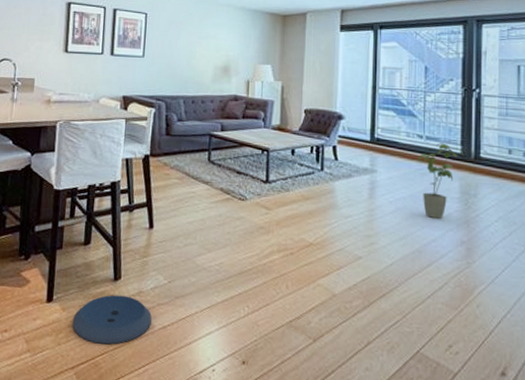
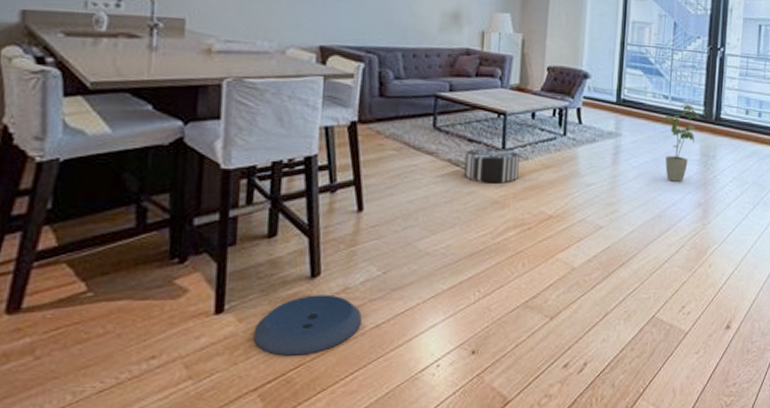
pouf: none [234,179,281,212] -> present [464,148,520,184]

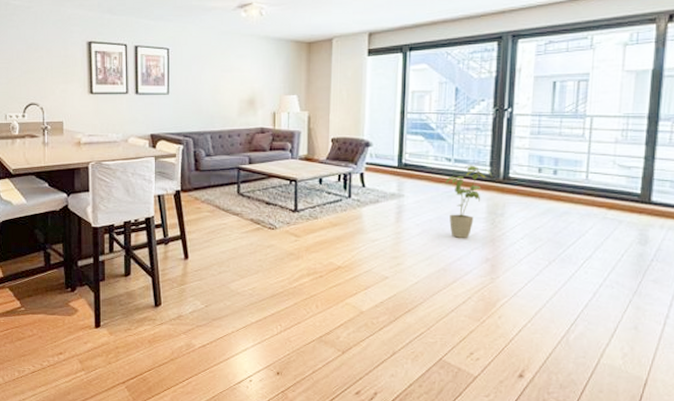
robot vacuum: present [253,294,362,356] -> none [120,319,192,362]
pouf: present [464,148,520,184] -> none [264,209,310,239]

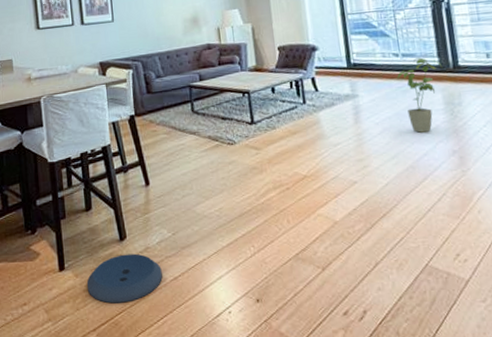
robot vacuum: none [120,319,192,362] -> present [86,253,163,304]

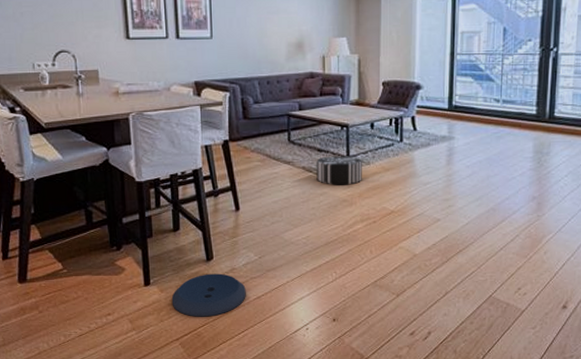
pouf: none [221,122,270,153] -> present [316,156,362,185]
house plant: present [397,57,443,133] -> none [494,105,539,178]

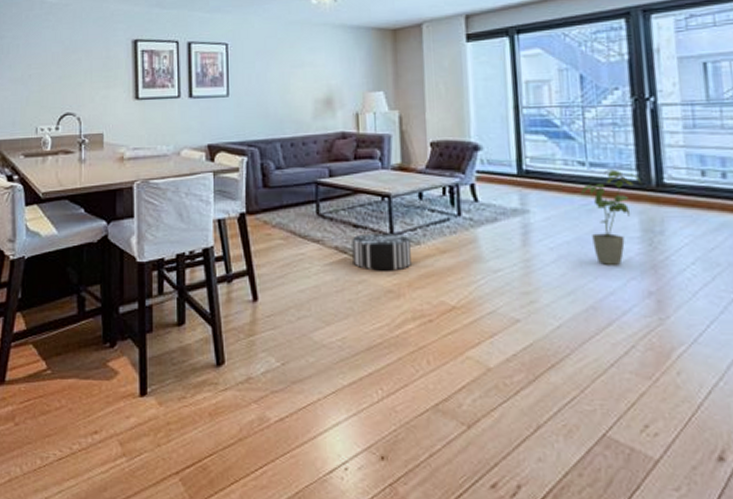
robot vacuum: present [171,273,246,317] -> none [172,383,265,444]
house plant: none [494,105,539,178] -> present [581,169,643,265]

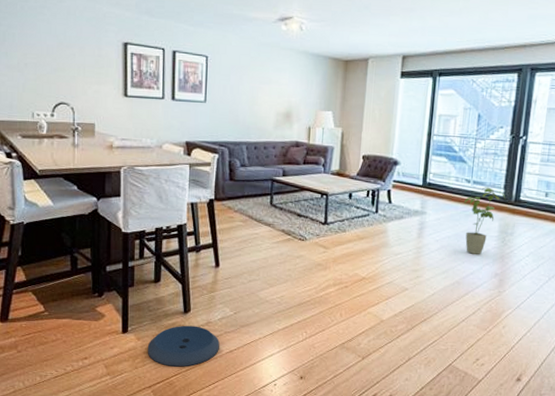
robot vacuum: none [172,383,265,444] -> present [147,325,220,367]
pouf: present [352,233,411,271] -> none [294,221,339,250]

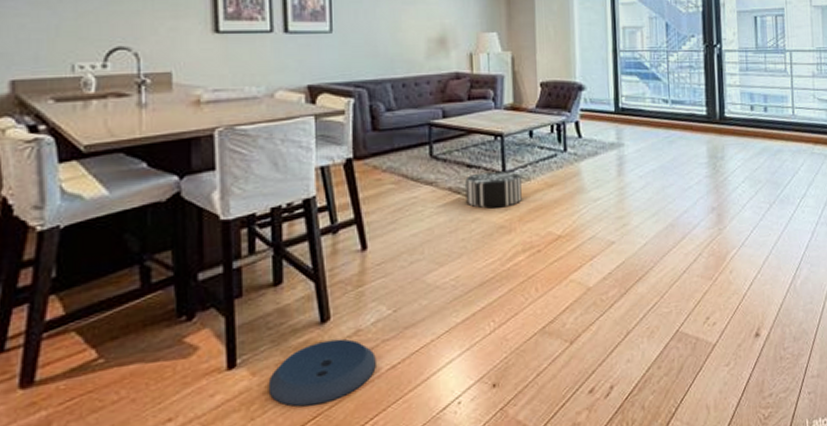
pouf: none [294,221,339,250] -> present [465,171,522,209]
house plant: present [464,187,506,254] -> none [665,106,710,188]

